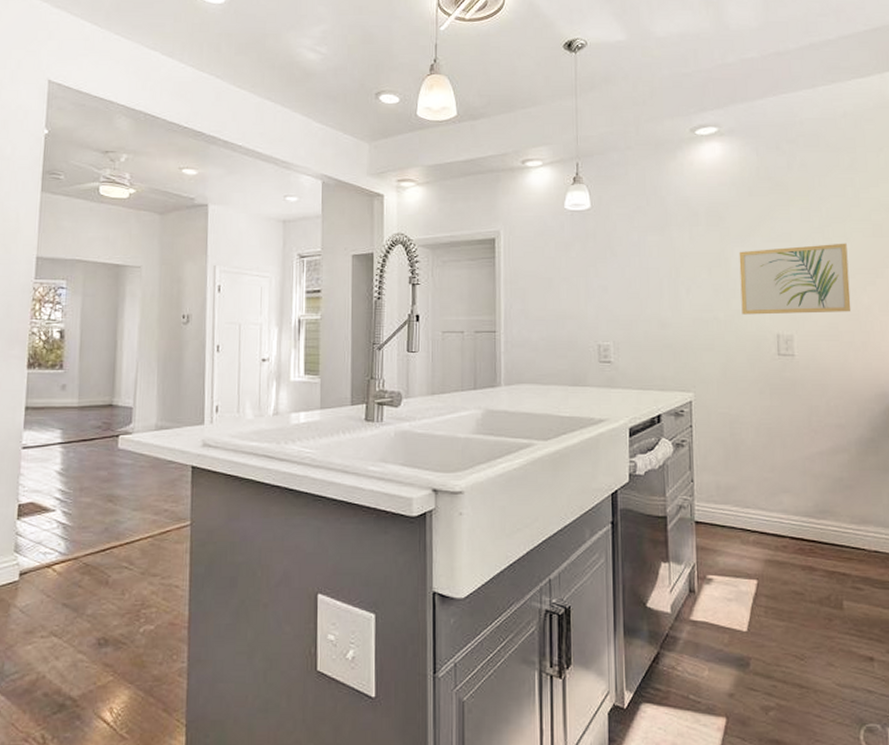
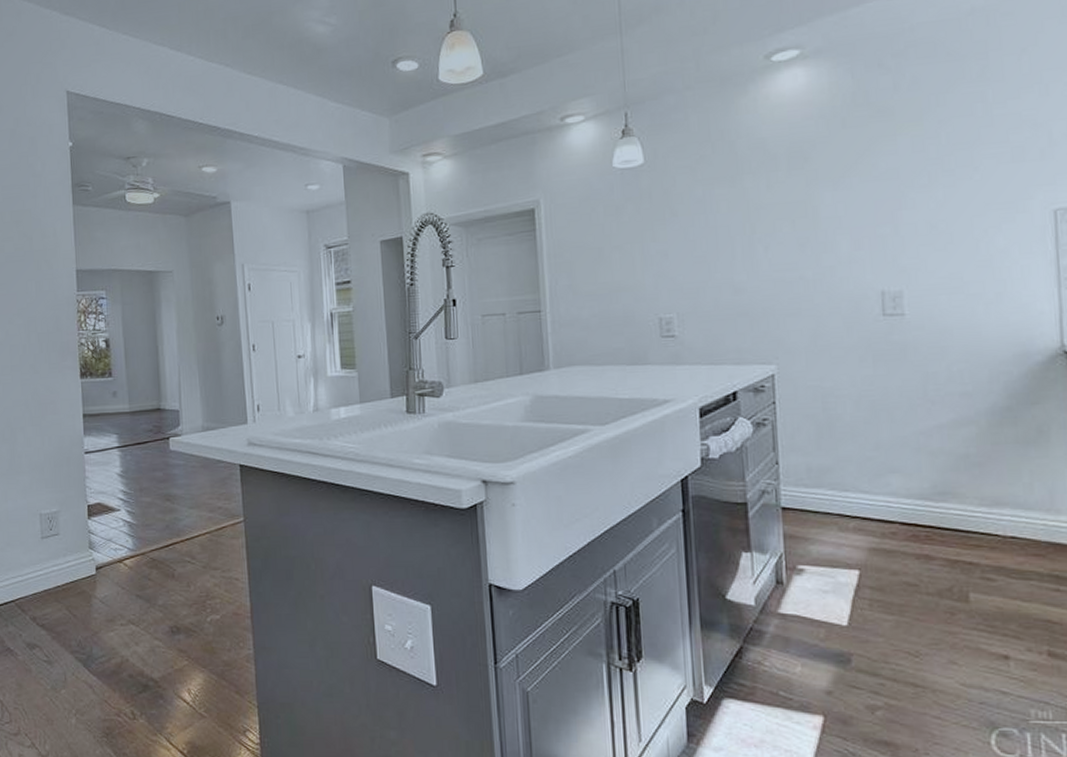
wall art: present [739,243,851,315] -> none [830,173,981,271]

